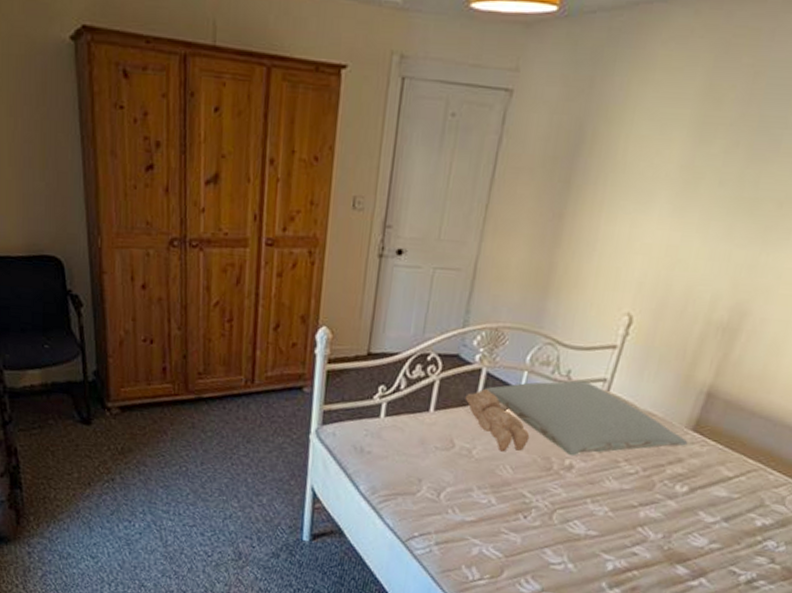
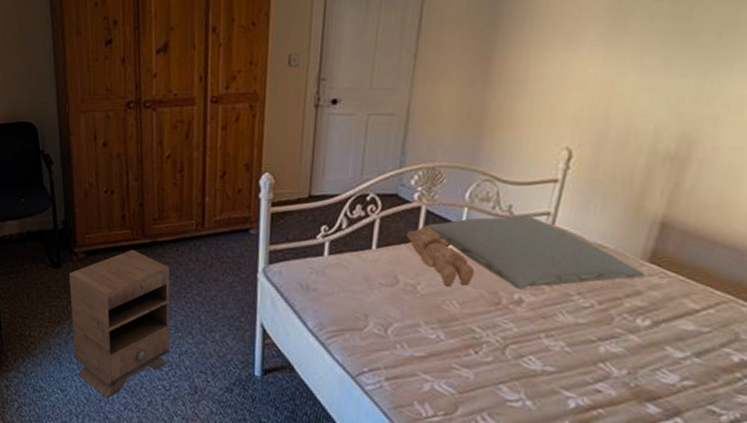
nightstand: none [100,405,215,565] -> present [69,249,170,398]

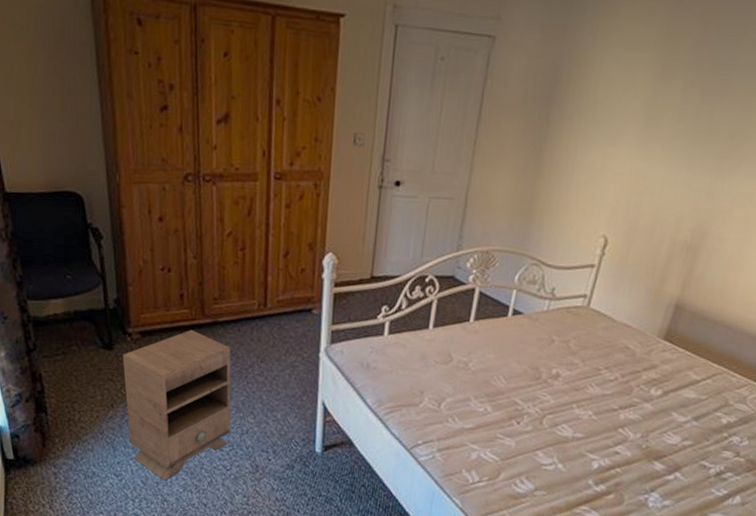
teddy bear: present [406,225,475,287] -> none [461,306,520,364]
pillow: present [425,215,645,291] -> none [478,297,660,366]

